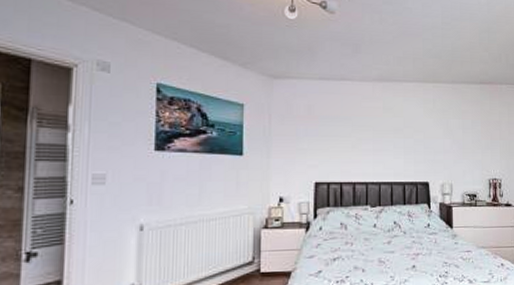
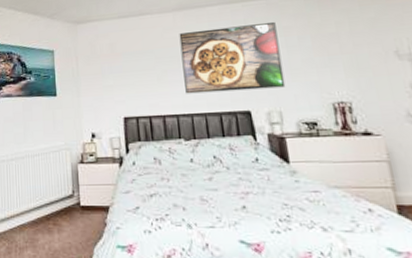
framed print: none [376,103,458,164] -> present [179,21,286,94]

